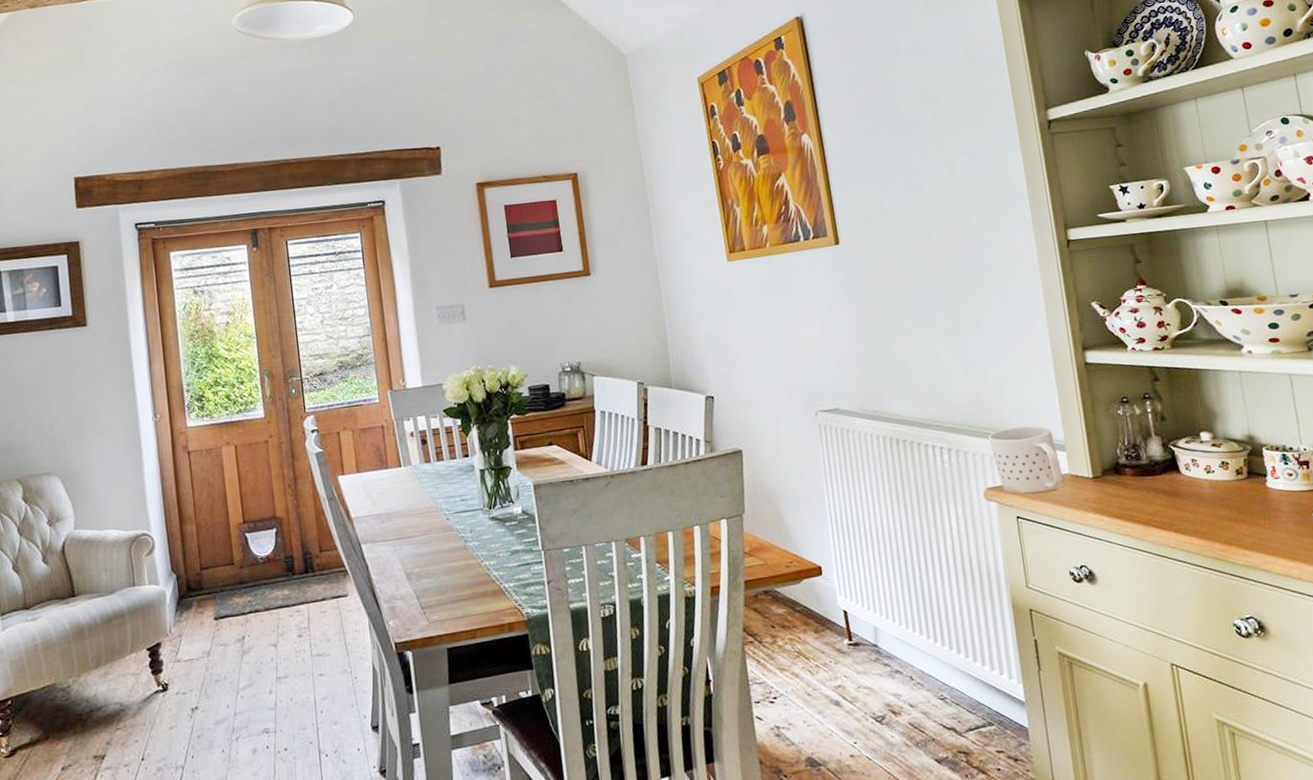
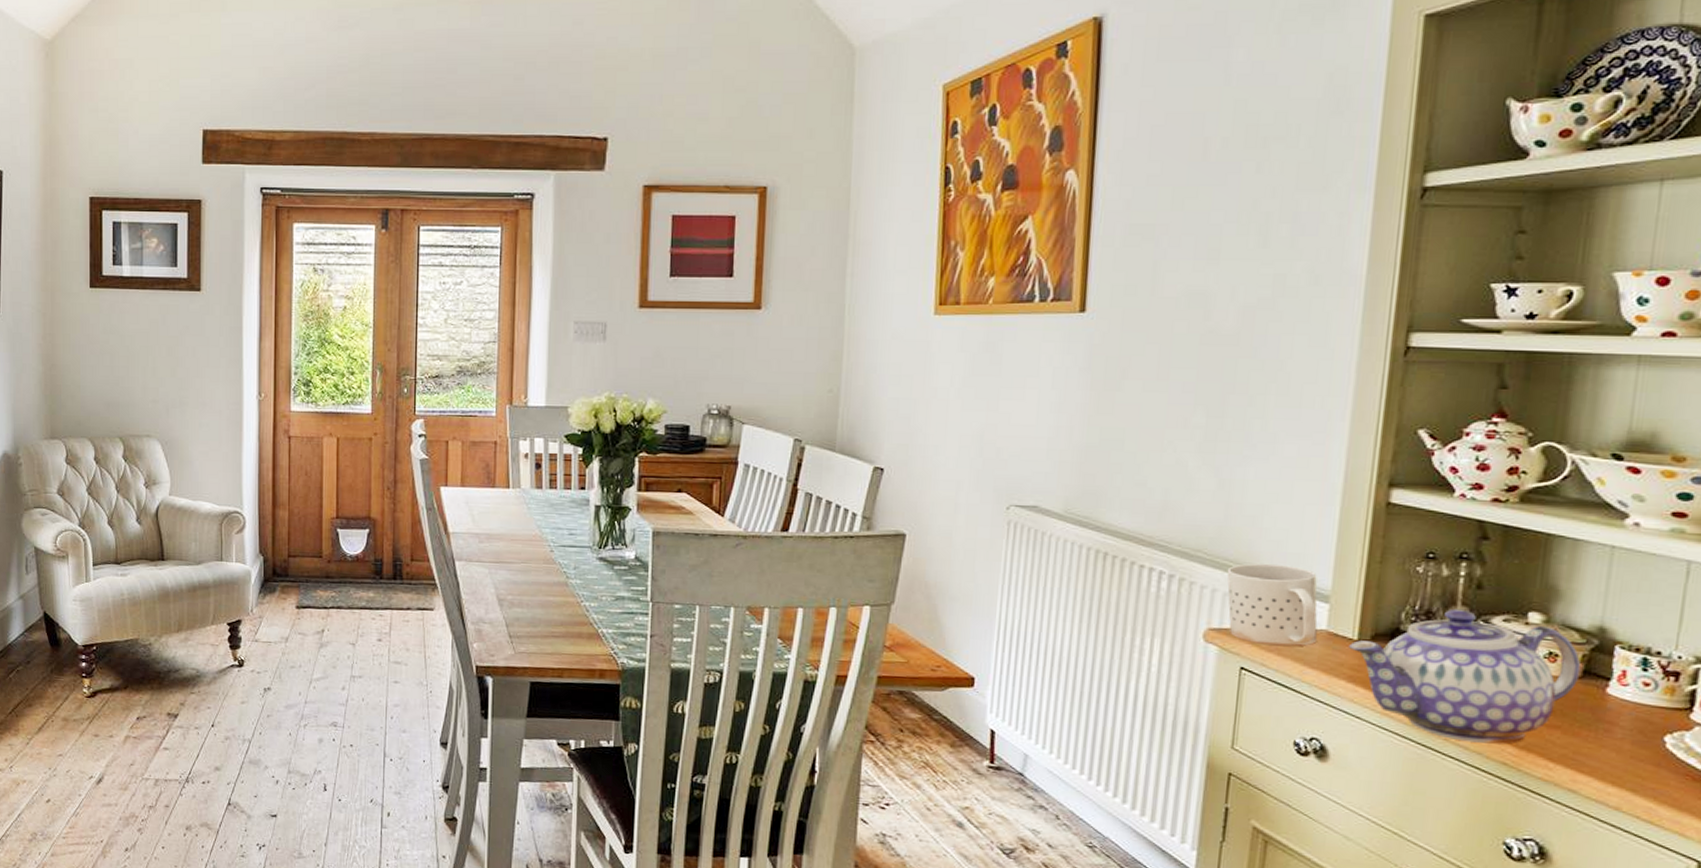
teapot: none [1088,438,1247,546] -> present [1349,608,1581,744]

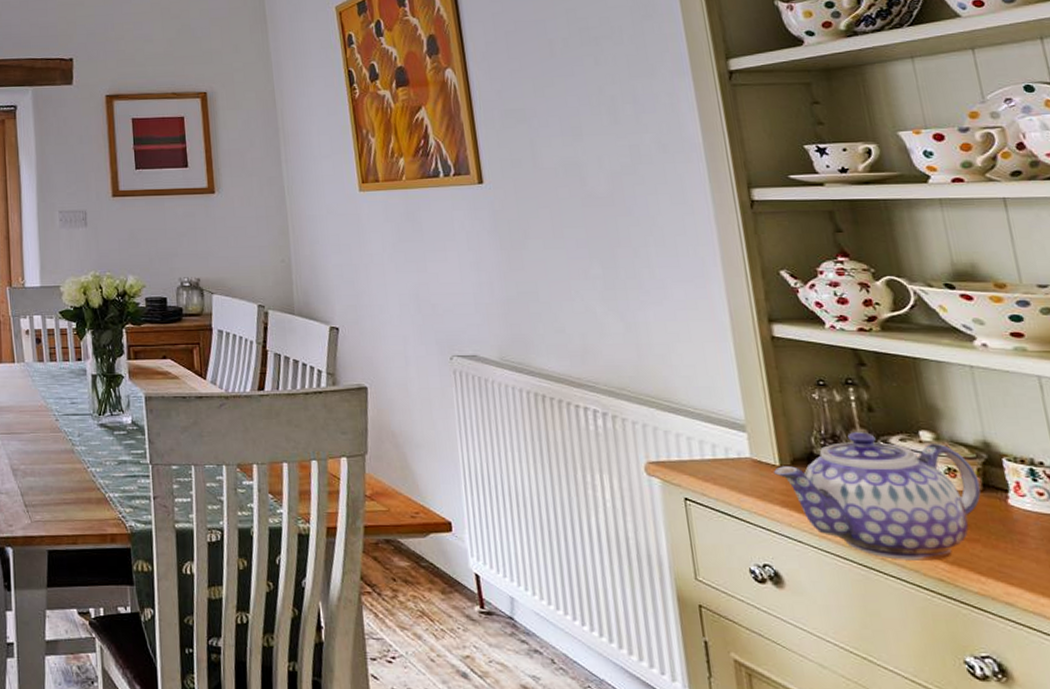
mug: present [1227,563,1318,647] -> none [651,397,744,476]

